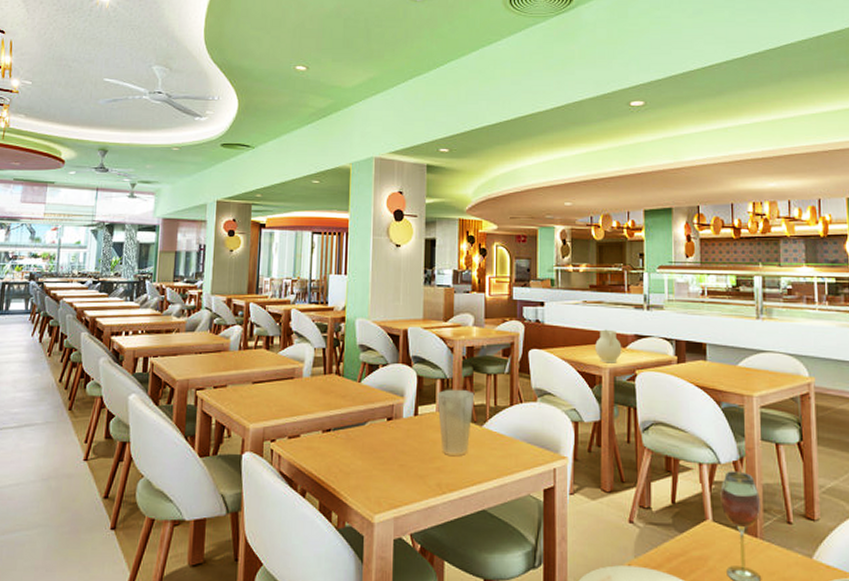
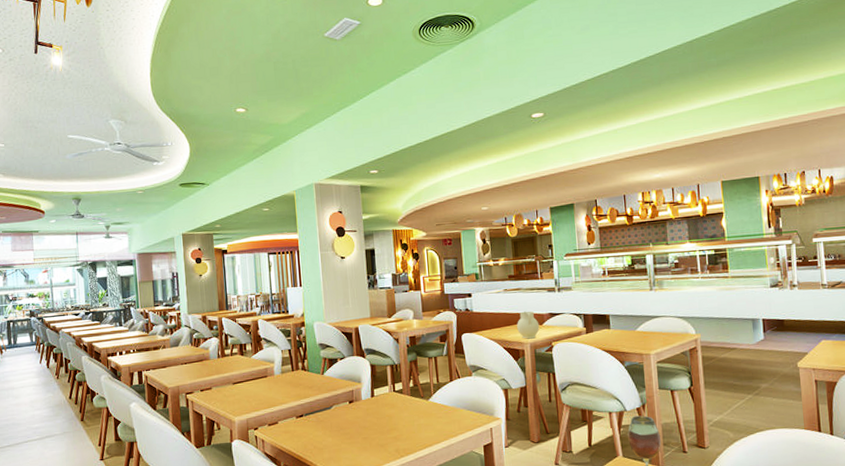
cup: present [437,389,475,455] -> none [388,372,420,426]

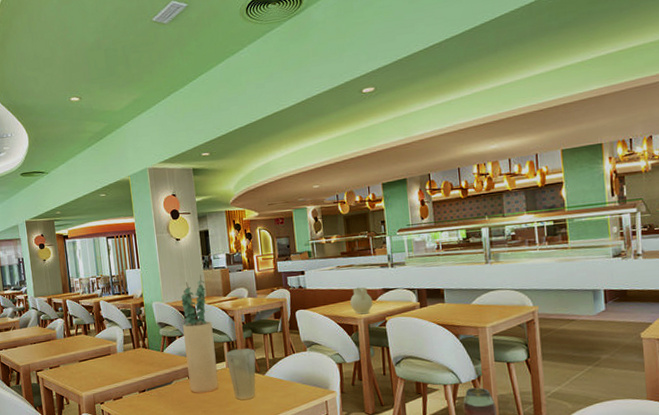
vase: none [344,294,381,420] -> present [181,274,219,394]
cup: none [388,372,420,426] -> present [225,348,256,400]

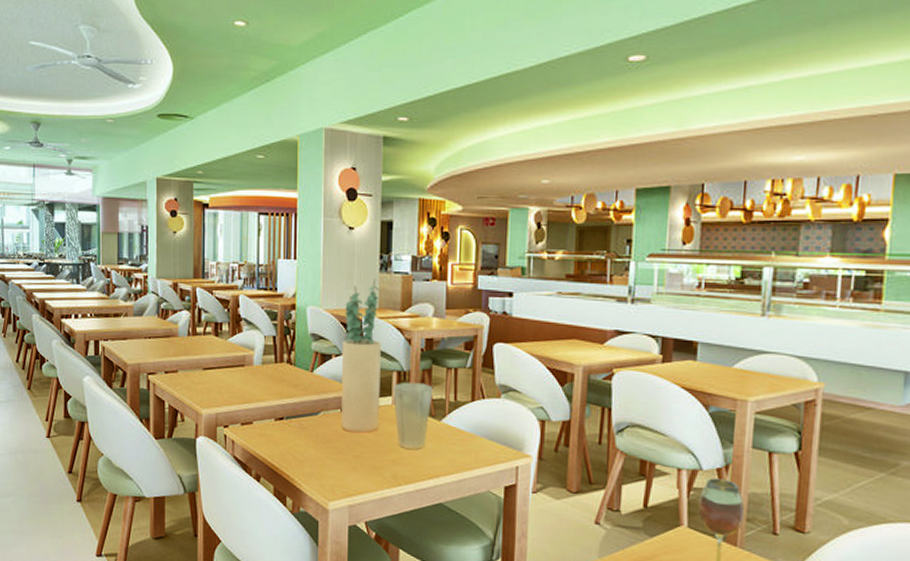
pitcher: present [350,286,373,315] -> none [568,323,599,361]

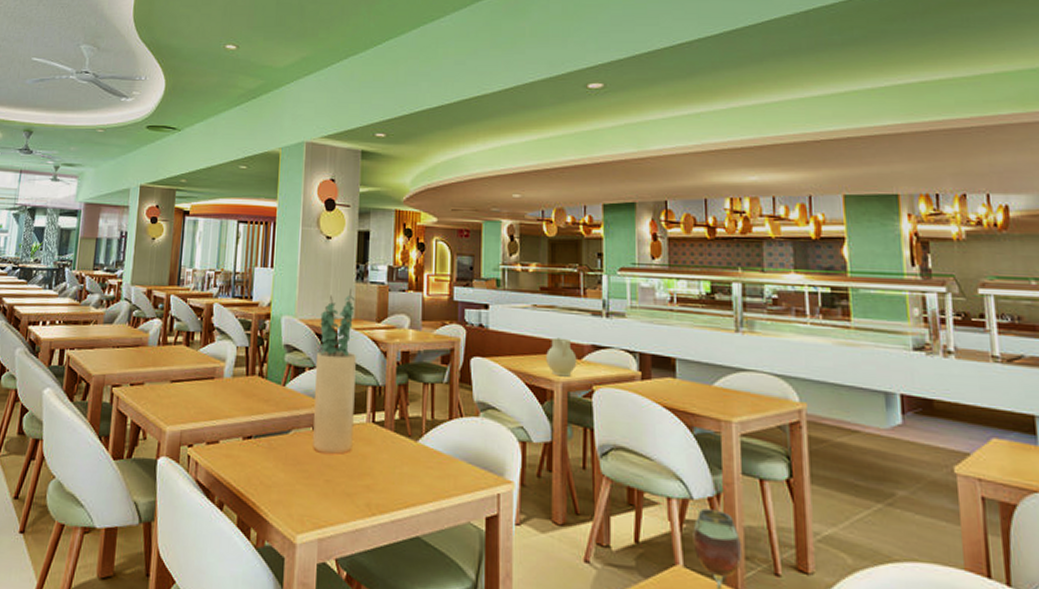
cup: present [393,382,433,449] -> none [368,397,410,473]
pitcher: none [568,323,599,361] -> present [546,337,577,377]

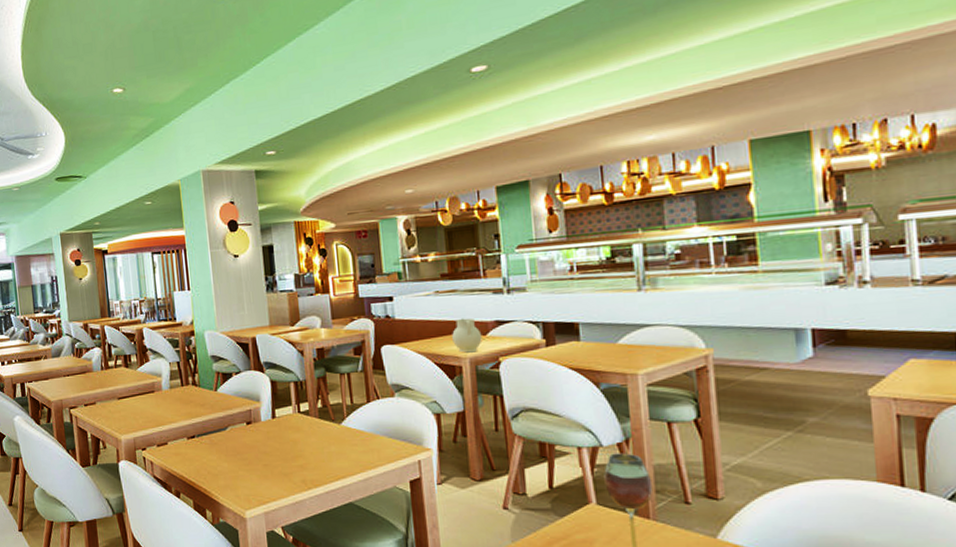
vase: present [313,288,356,455] -> none [239,299,283,444]

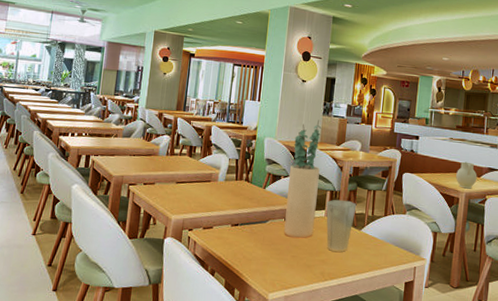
vase: none [239,299,283,444] -> present [284,119,322,239]
cup: none [292,390,330,453] -> present [326,199,357,252]

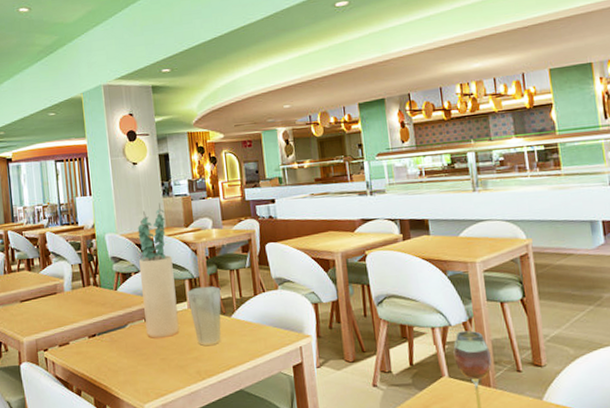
pitcher: present [456,161,477,189] -> none [326,217,351,248]

